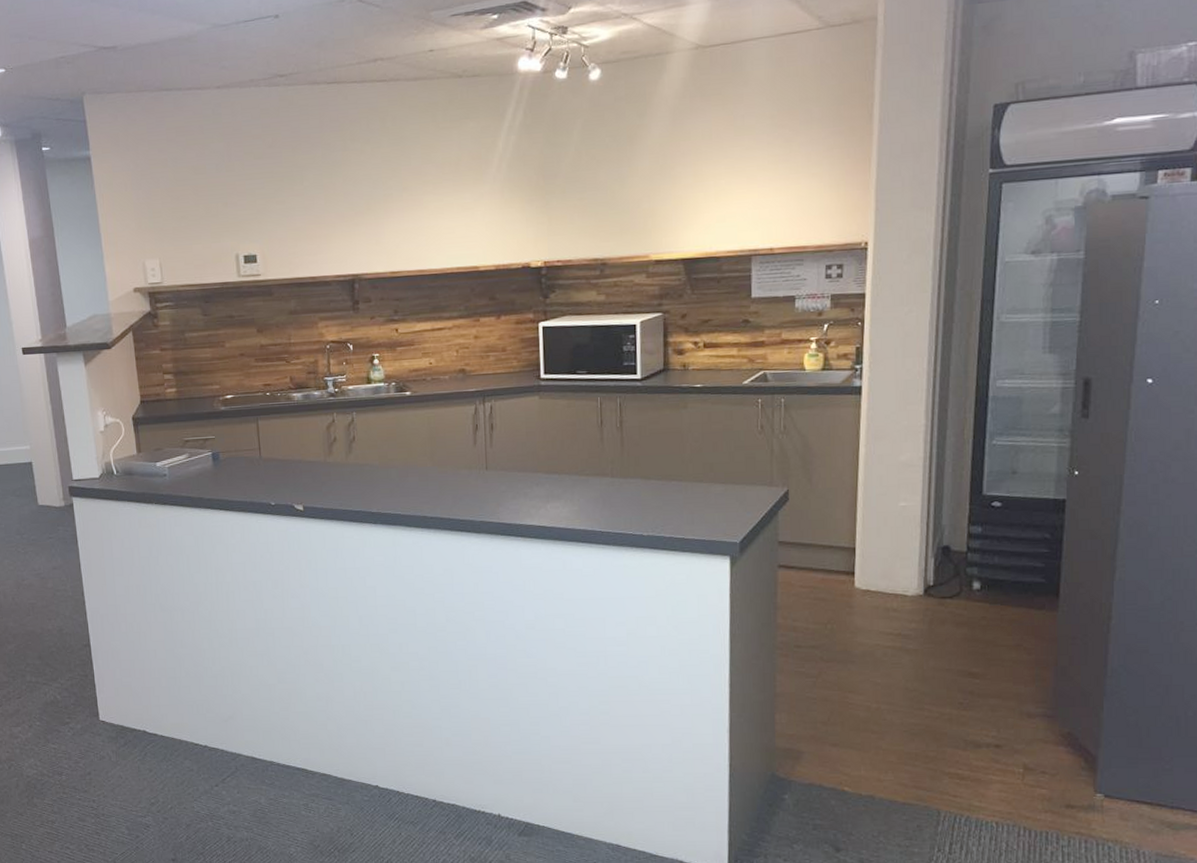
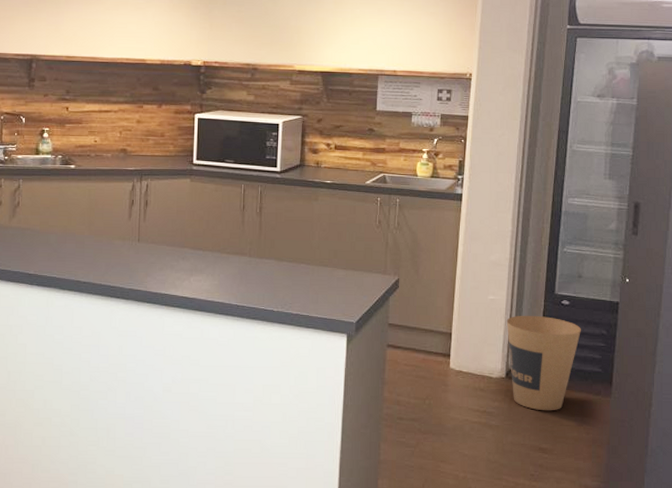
trash can: none [922,521,1017,631] -> present [506,315,581,411]

